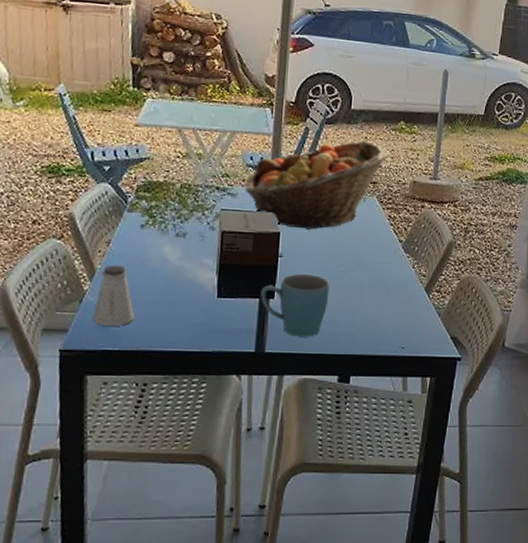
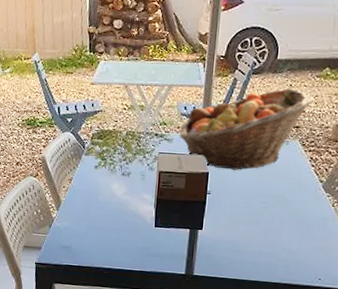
saltshaker: present [92,265,135,326] -> none [58,198,90,247]
mug: present [261,274,330,337] -> none [191,209,252,264]

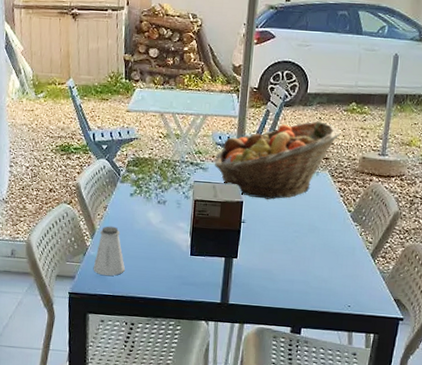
saltshaker: none [58,198,90,247] -> present [93,226,125,276]

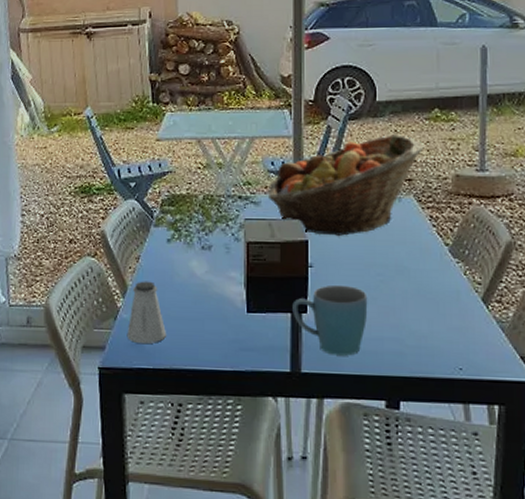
mug: none [226,238,285,293] -> present [292,286,368,356]

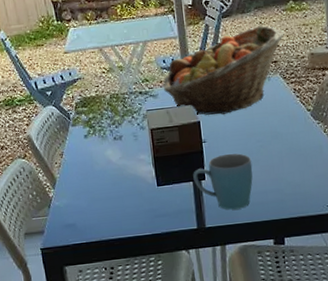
saltshaker: present [127,281,166,343] -> none [60,172,94,224]

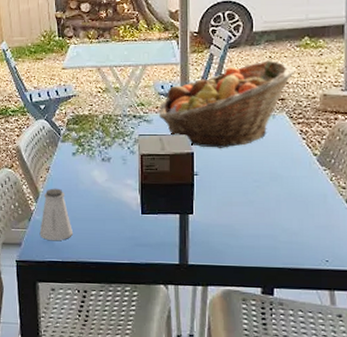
saltshaker: none [60,172,94,224] -> present [39,188,73,240]
mug: present [193,153,253,210] -> none [180,191,246,250]

